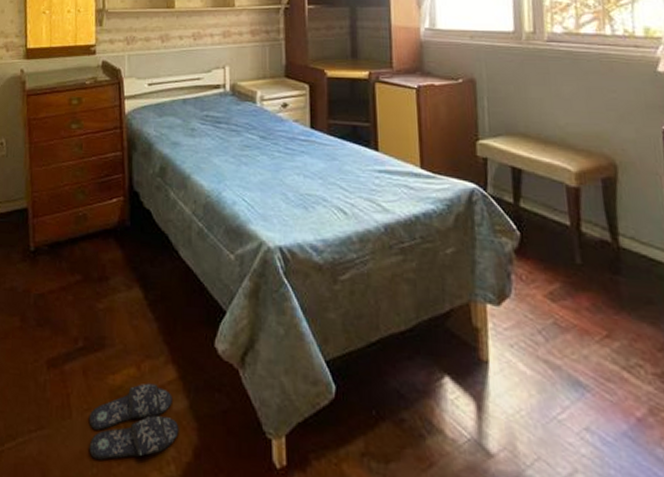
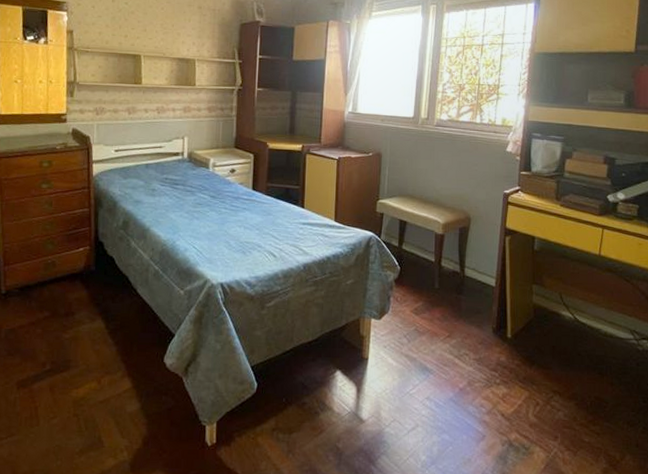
slippers: present [89,383,179,460] -> none [54,393,132,454]

